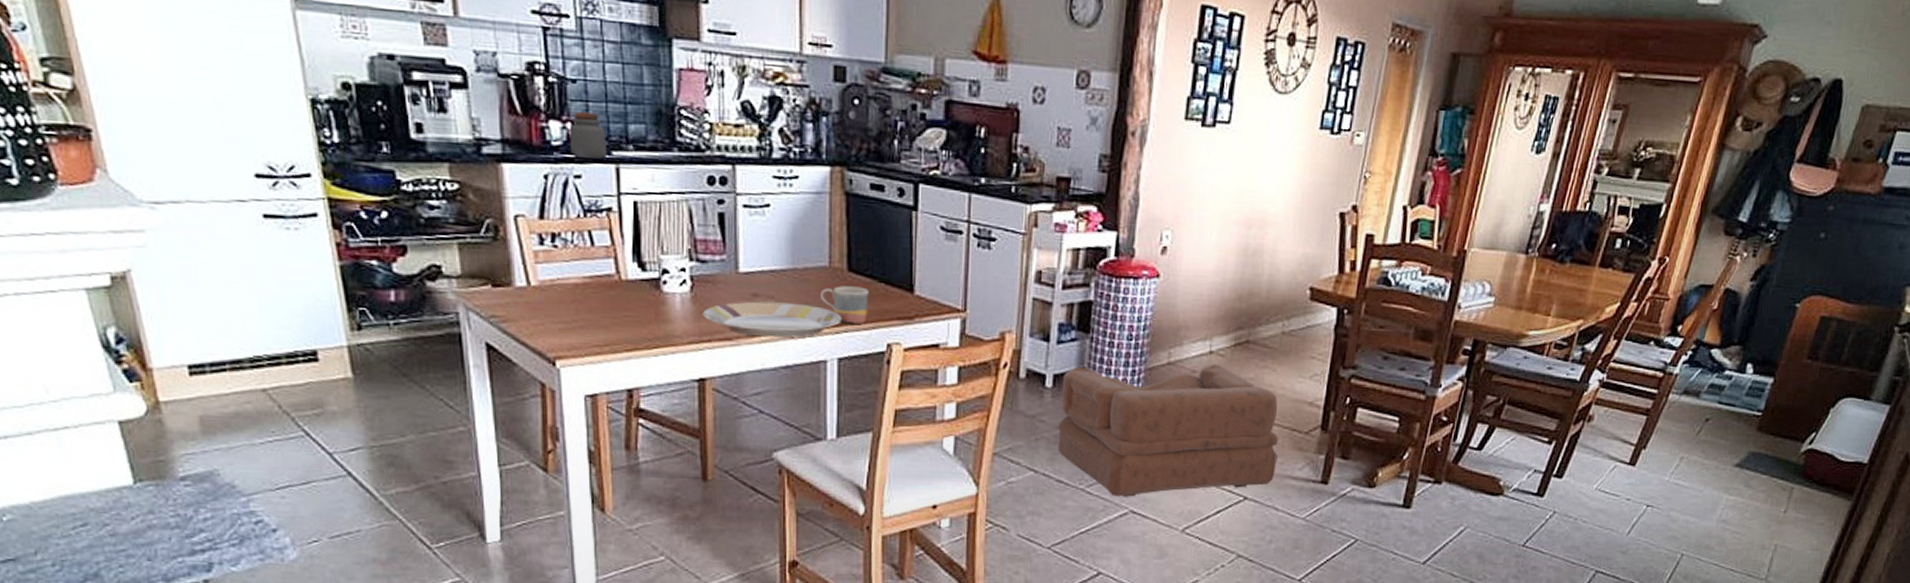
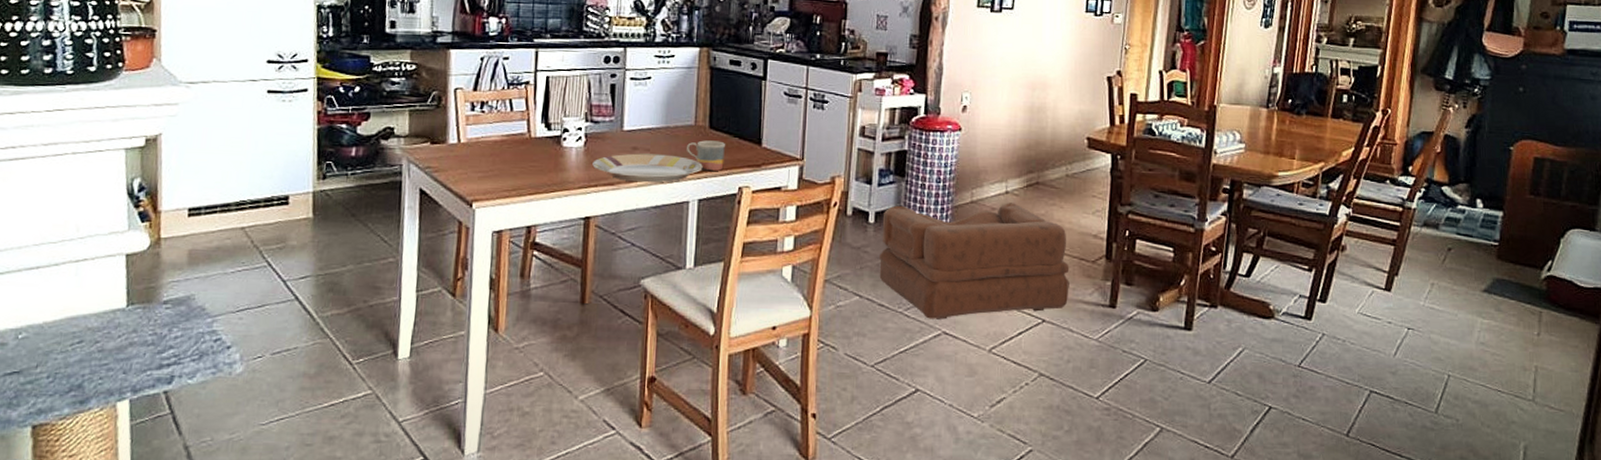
jar: present [569,112,608,160] -> none [502,11,531,46]

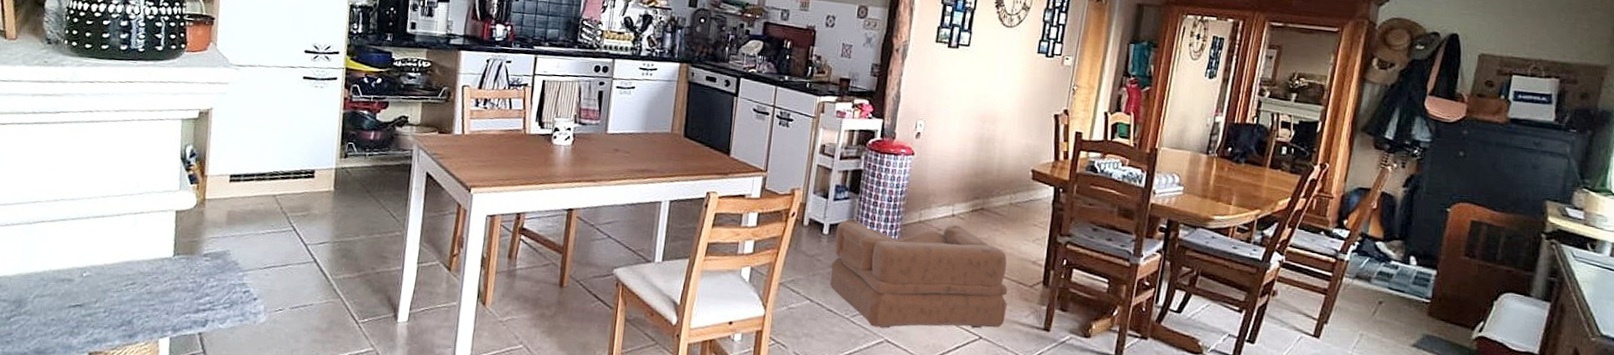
plate: present [592,153,703,183] -> none [578,154,676,183]
mug: present [687,140,726,172] -> none [662,147,698,176]

